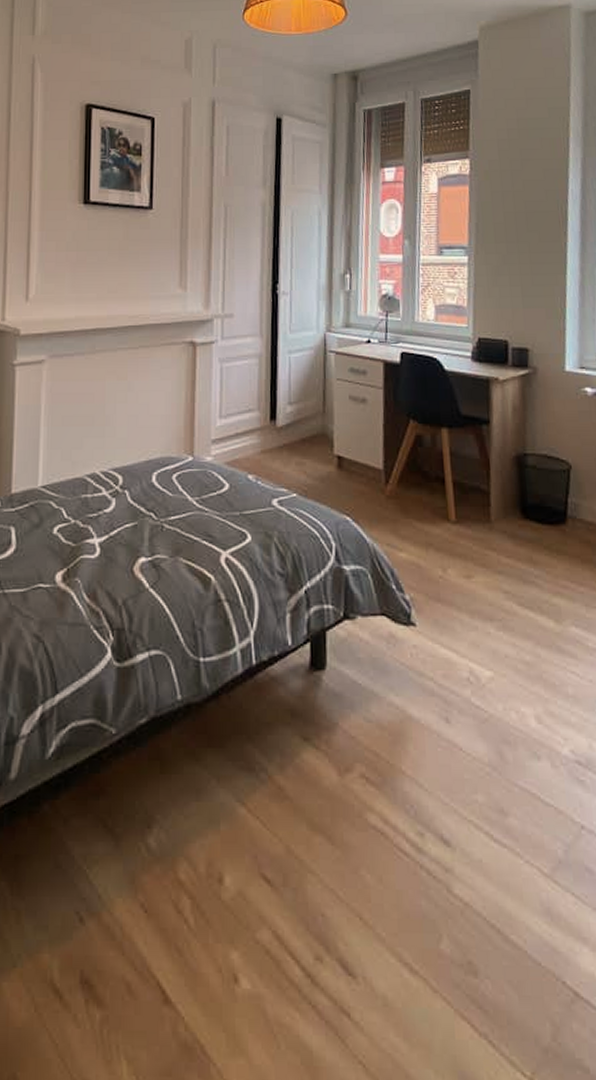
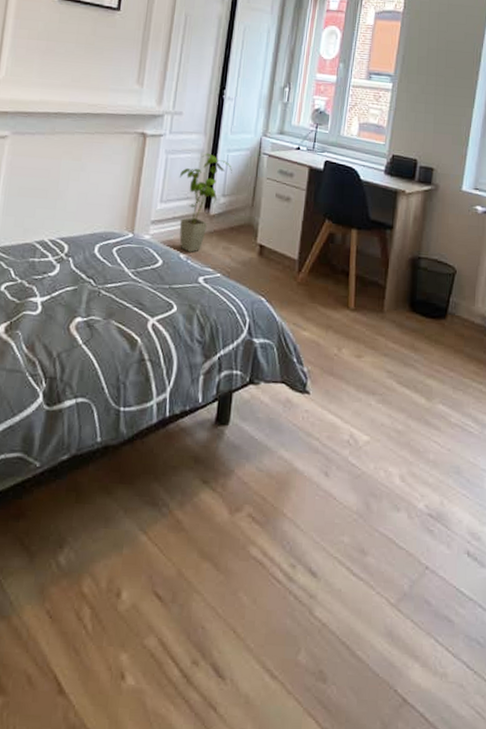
house plant: none [237,357,296,472] -> present [179,153,232,252]

